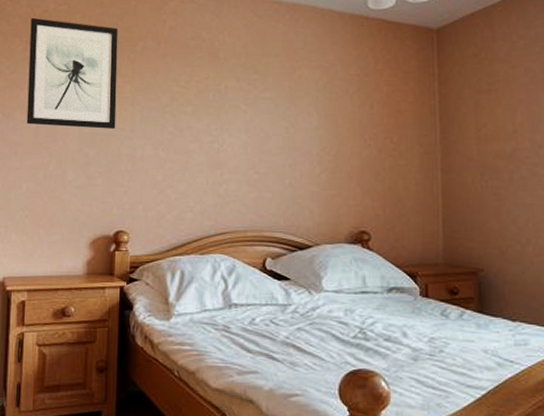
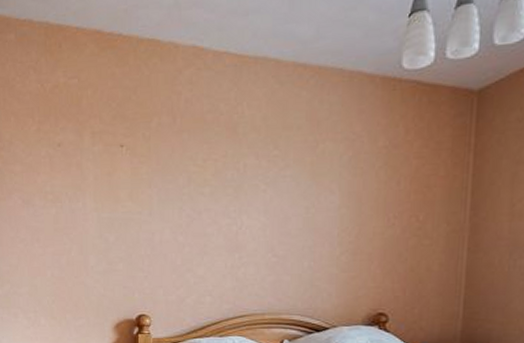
wall art: present [26,17,118,129] -> none [41,94,134,213]

